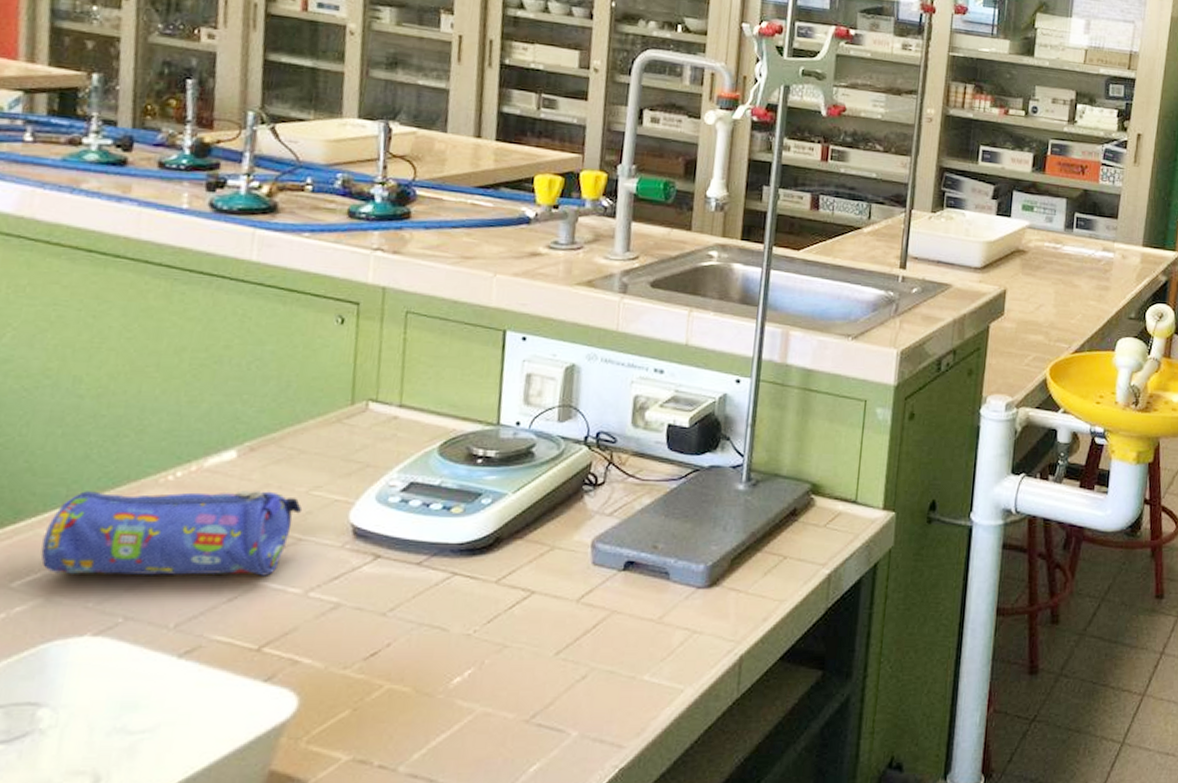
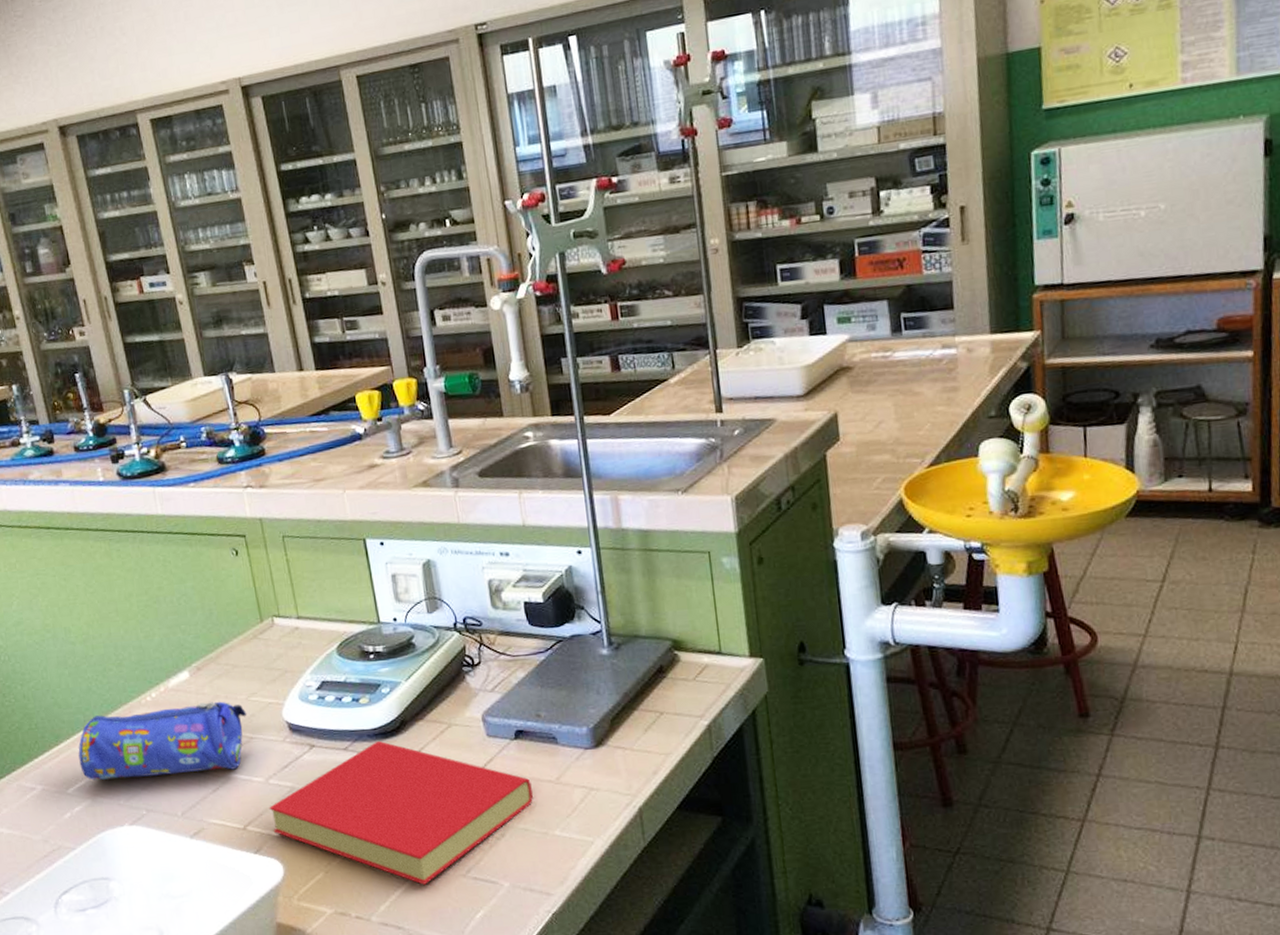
book: none [297,557,630,730] -> present [269,740,533,885]

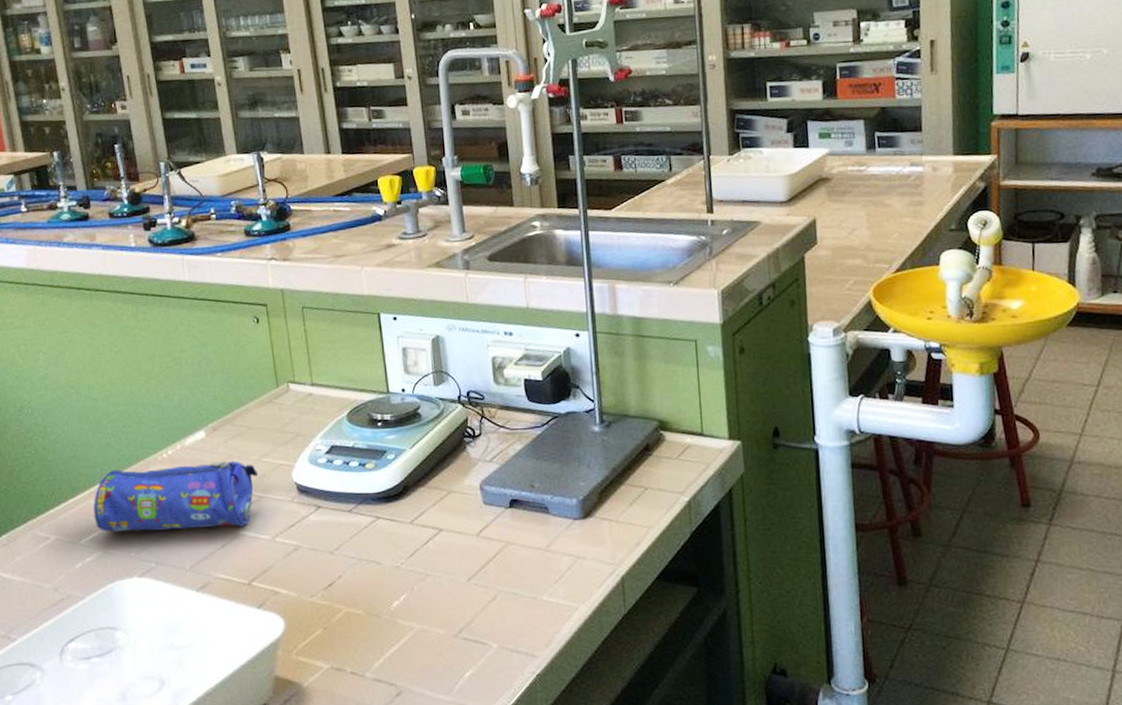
book: present [269,740,533,885] -> none [274,504,524,644]

